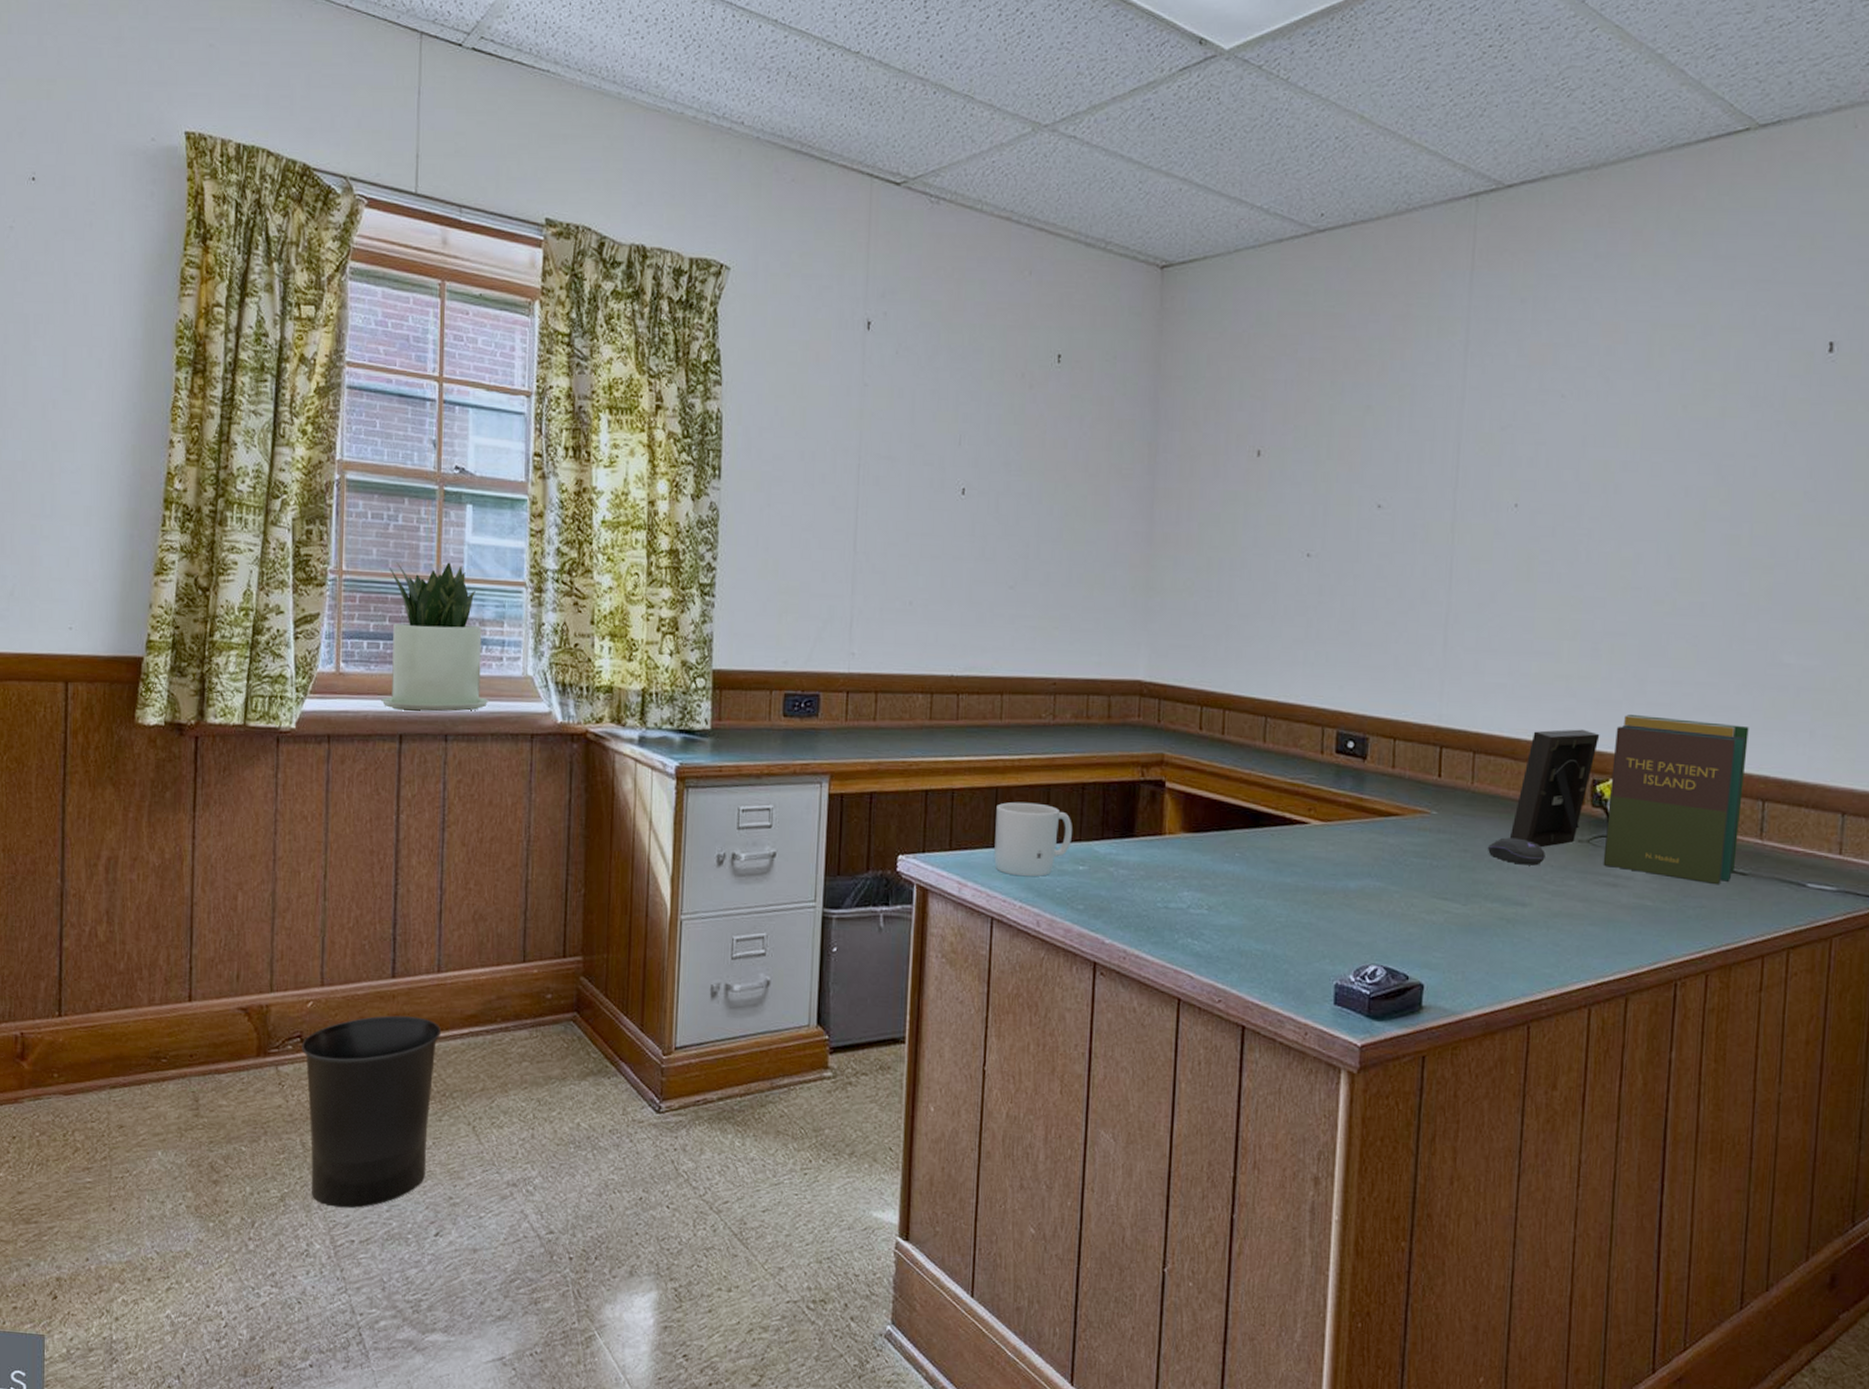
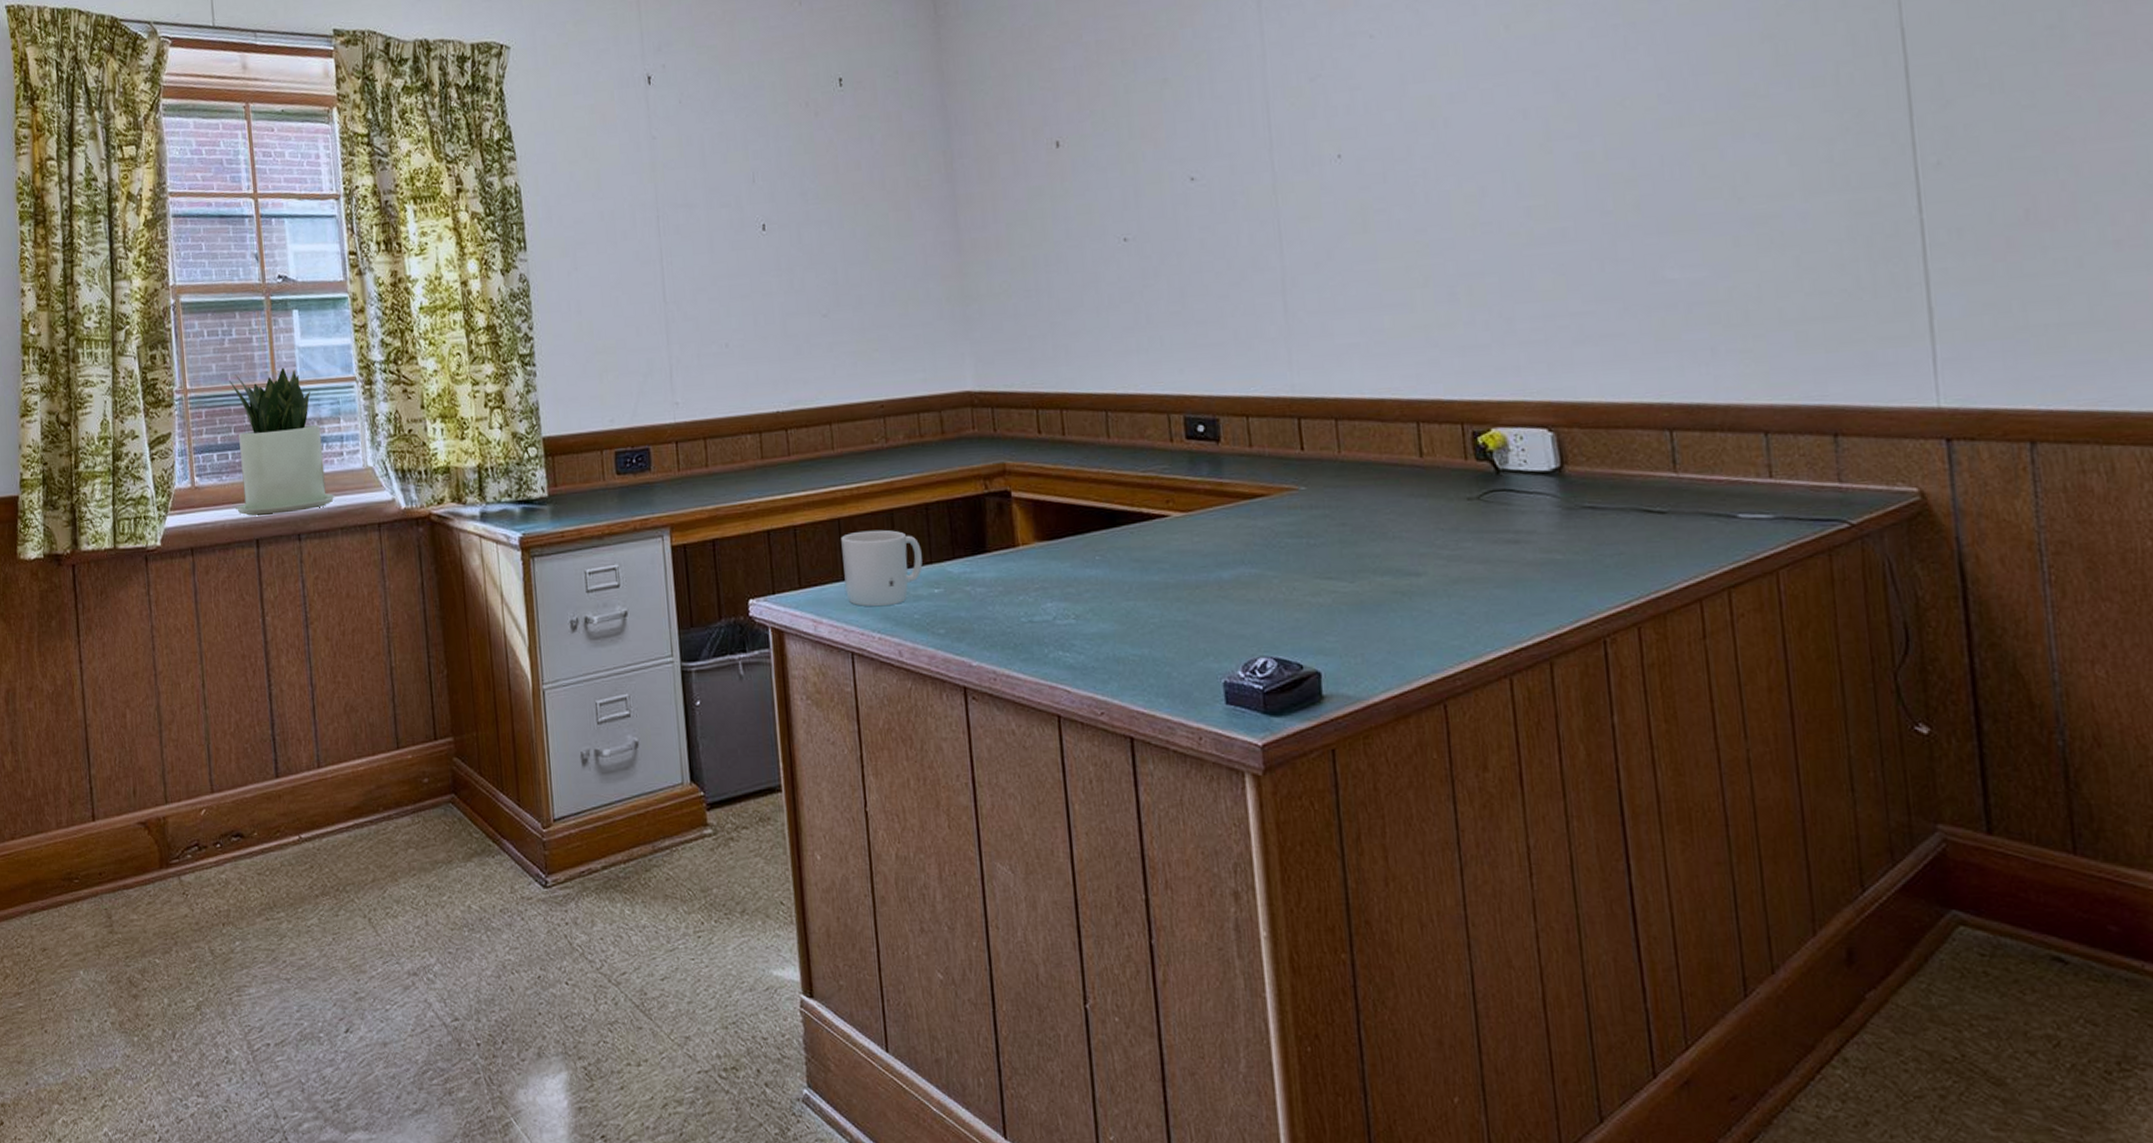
waste bin: present [302,1015,441,1208] -> none [200,814,329,1012]
computer mouse: present [1487,837,1546,866] -> none [1366,504,1433,532]
picture frame: present [1509,729,1600,848] -> none [1389,379,1473,511]
books: present [1603,715,1749,885] -> none [1489,352,1650,528]

